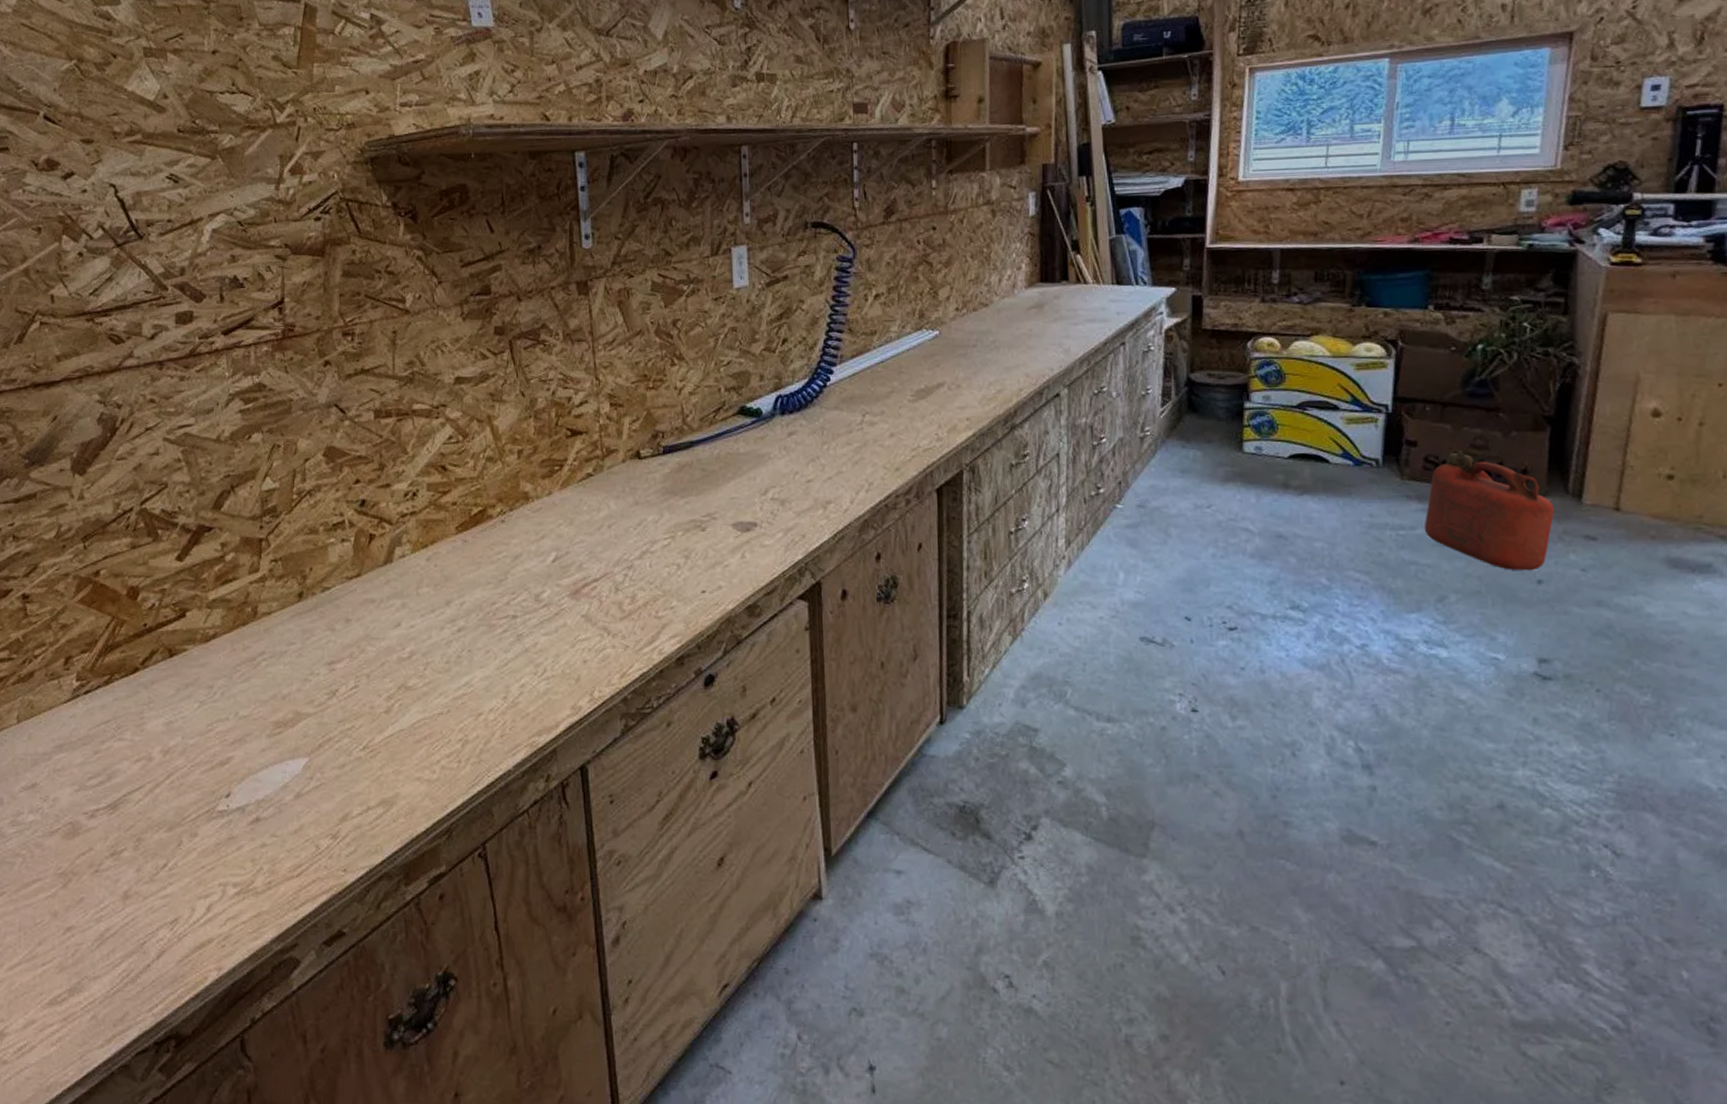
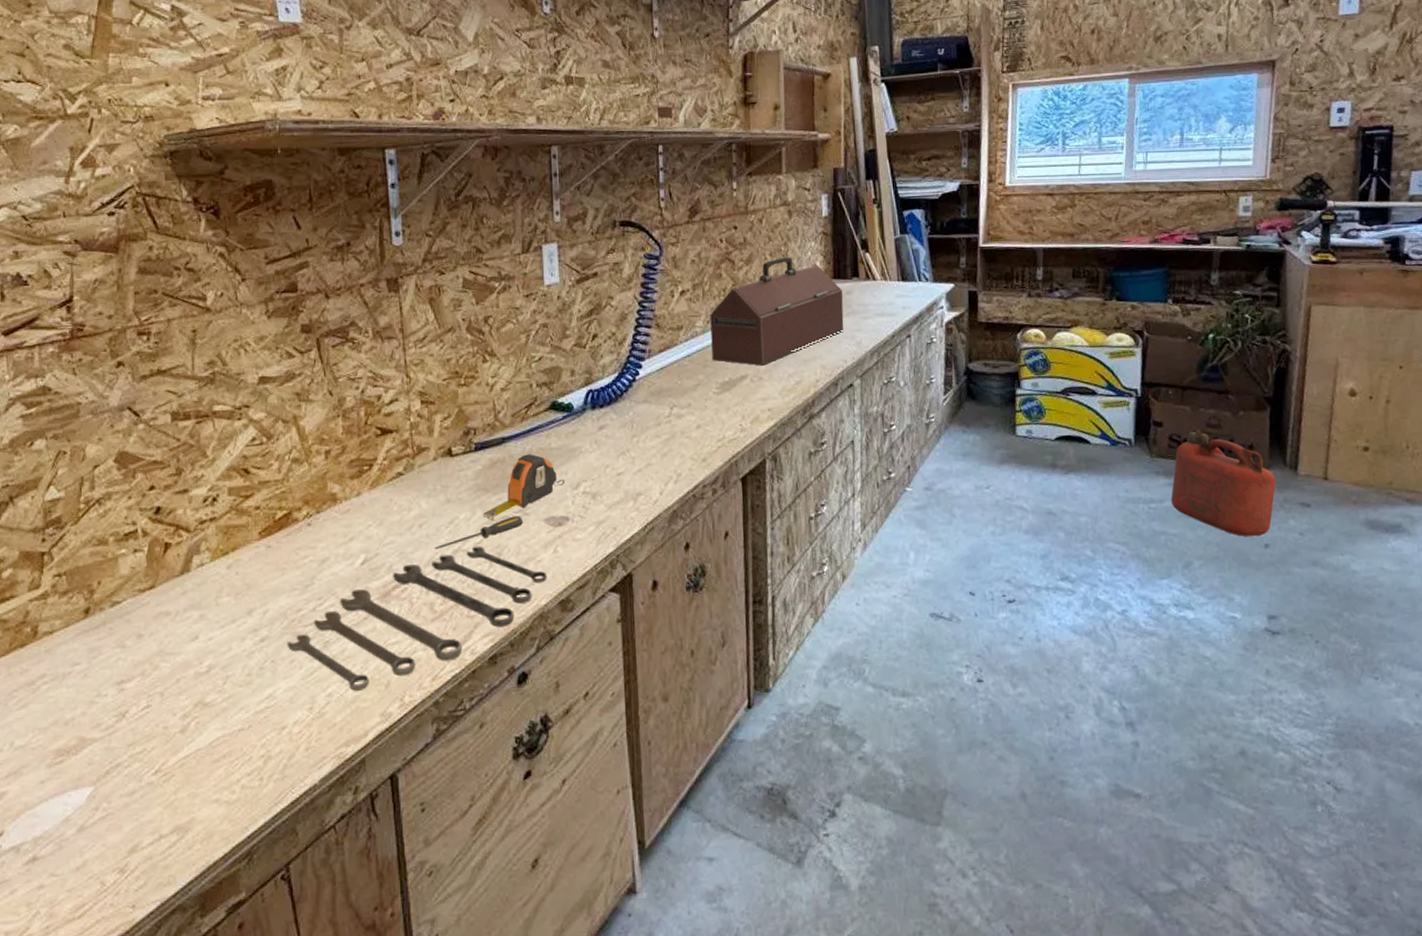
wrench: none [482,548,735,685] -> present [286,546,547,692]
screwdriver: none [622,520,710,550] -> present [434,515,523,550]
tape measure: none [671,459,752,524] -> present [483,454,564,521]
toolbox: none [905,259,1051,373] -> present [710,257,844,366]

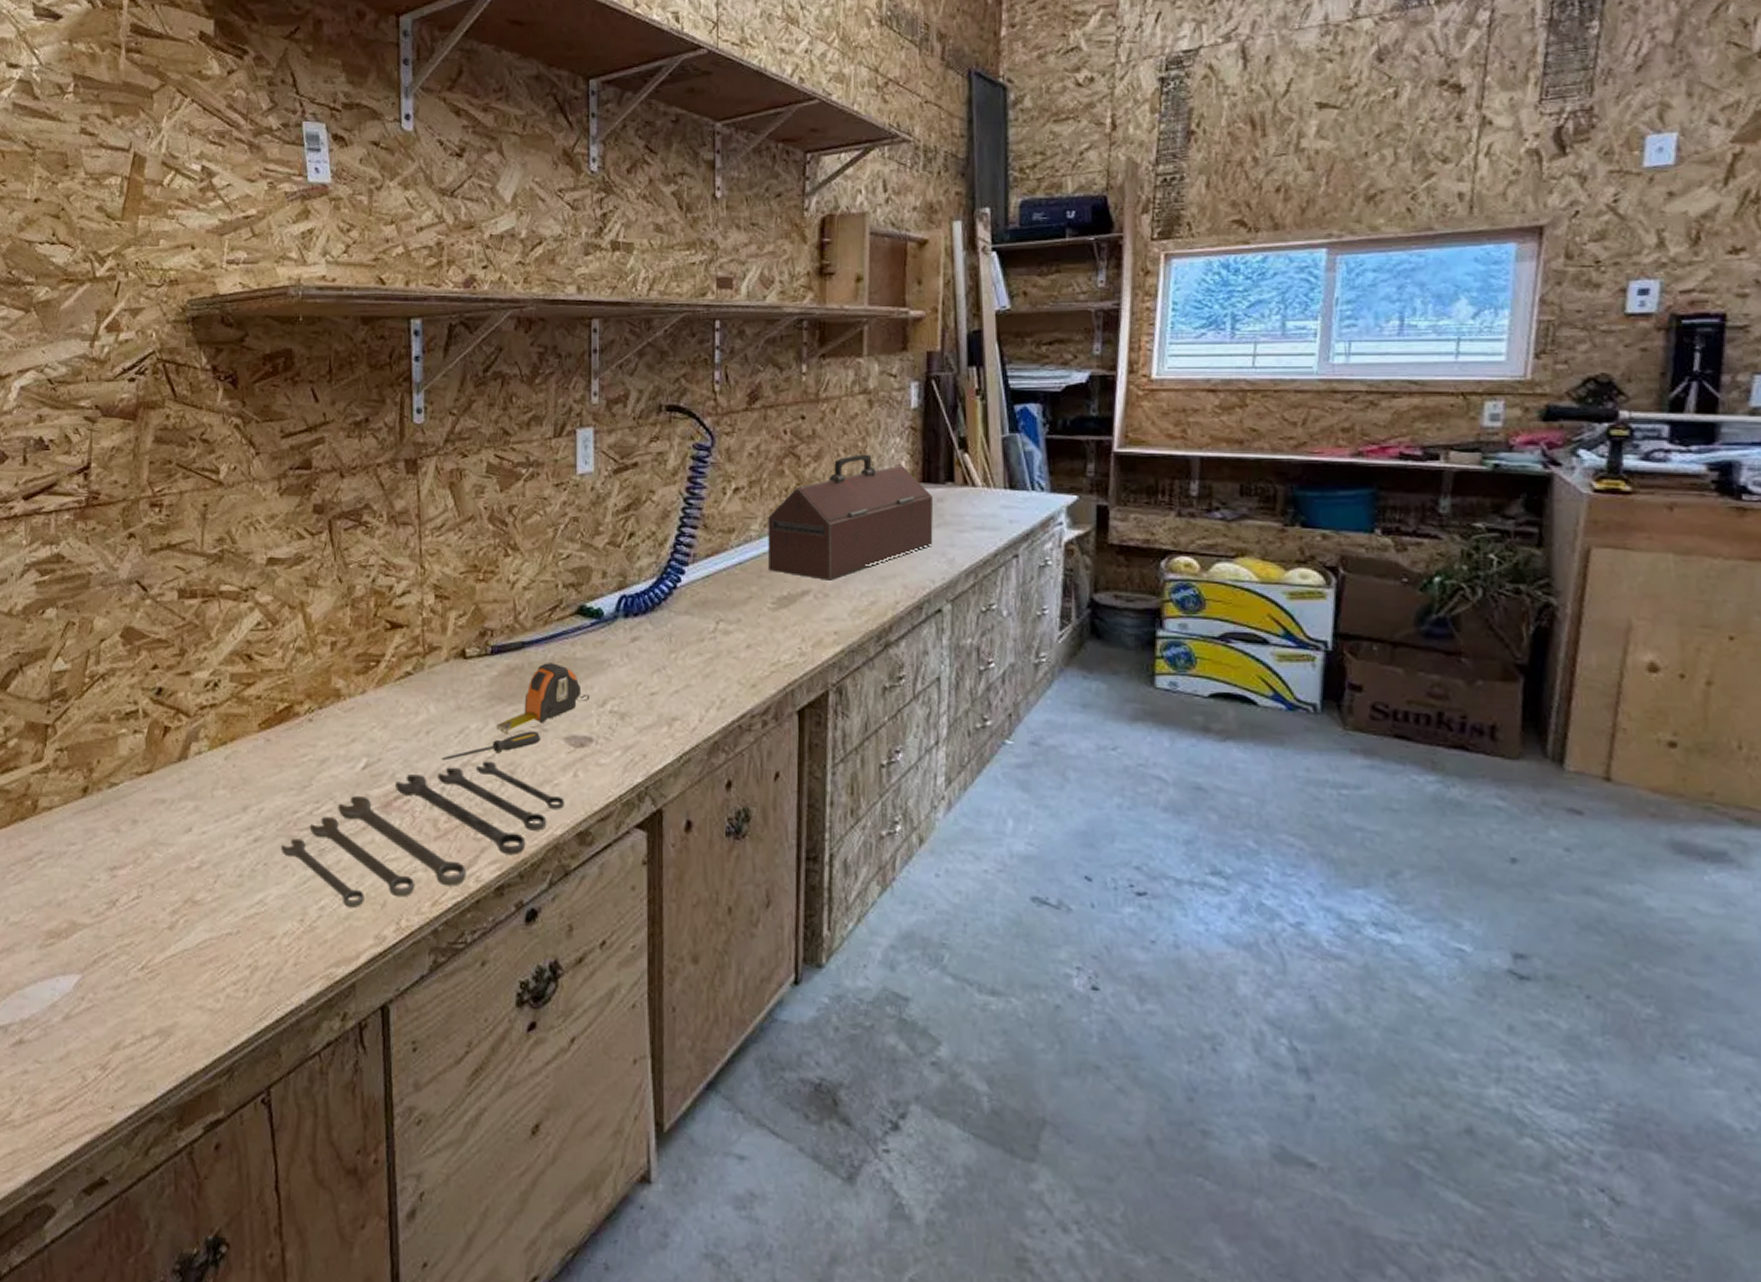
fuel can: present [1170,429,1276,537] -> none [1371,699,1530,847]

